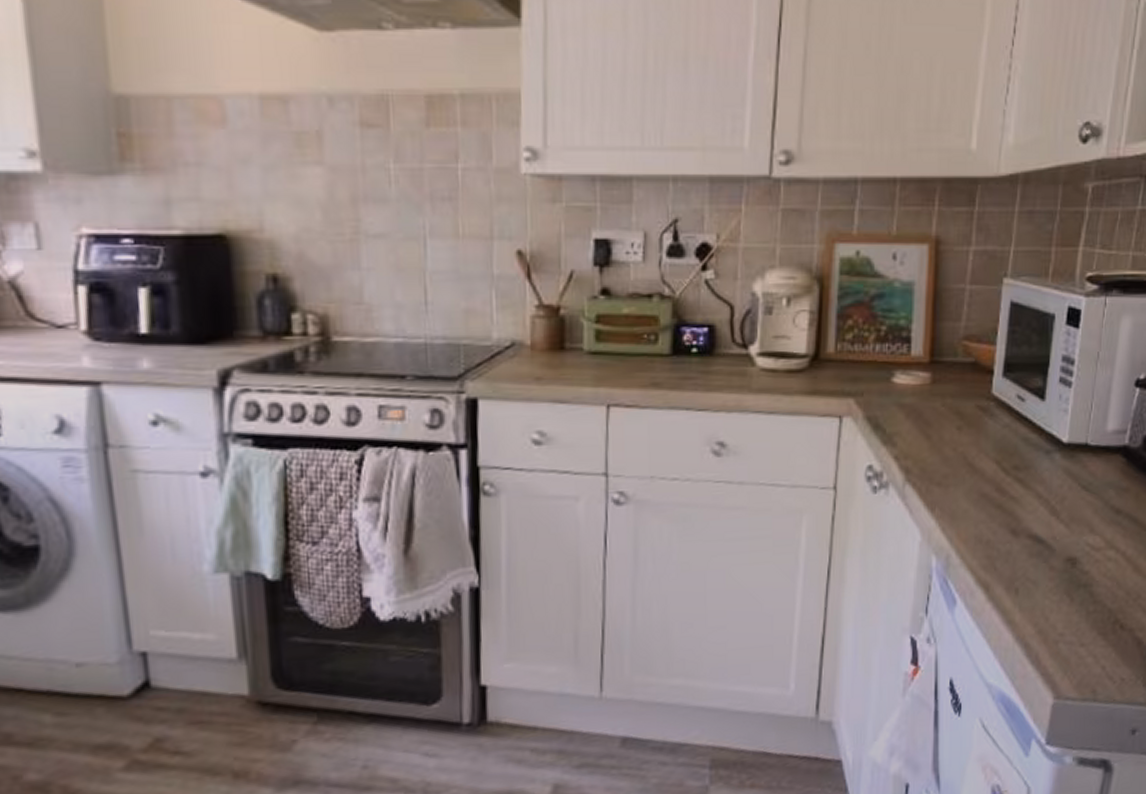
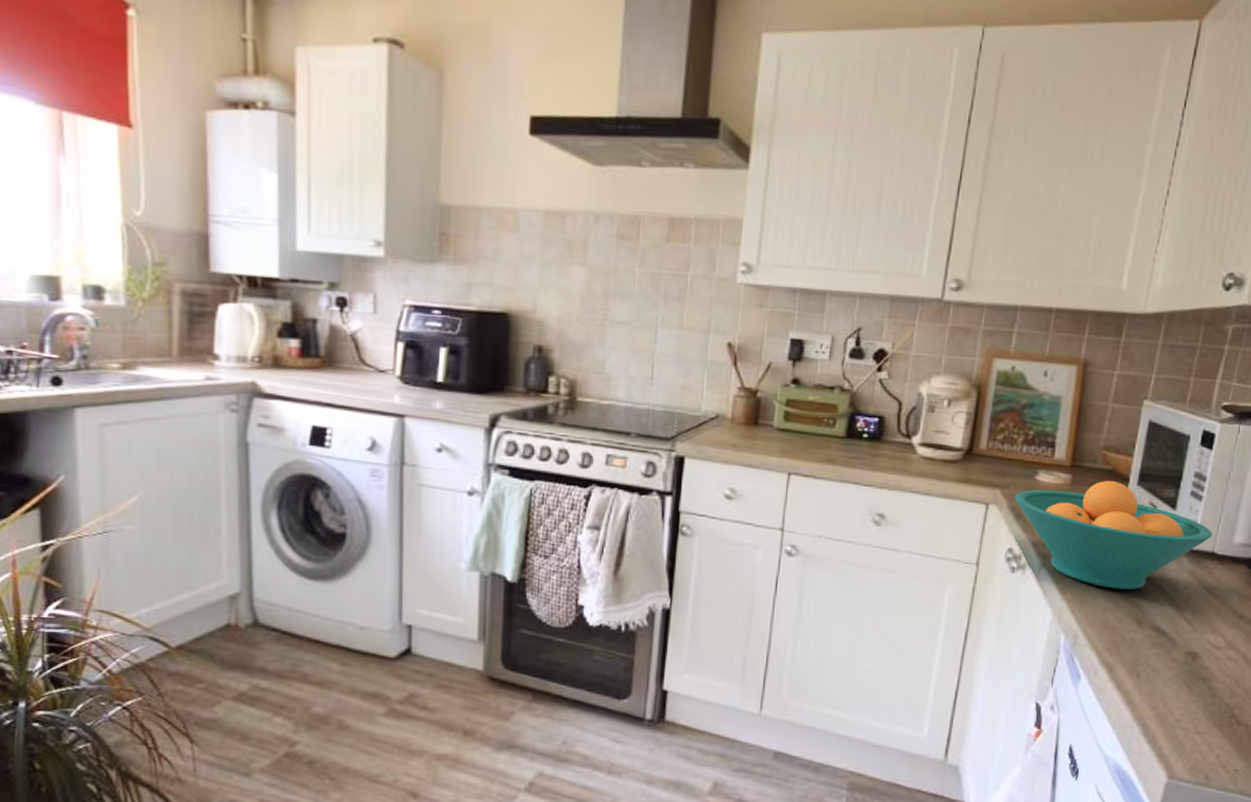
fruit bowl: none [871,375,1085,498] -> present [1015,481,1213,590]

